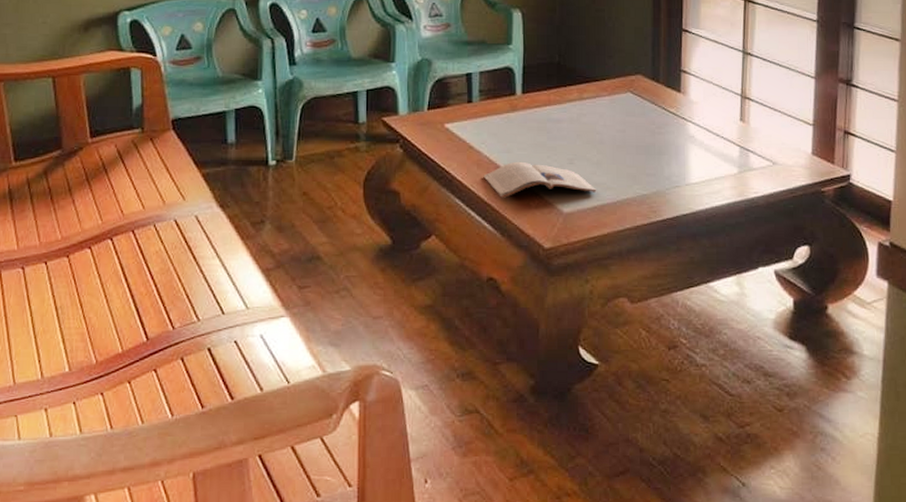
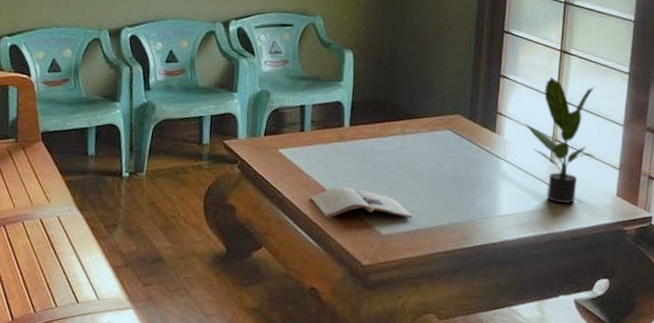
potted plant: none [713,28,788,166] -> present [526,76,596,203]

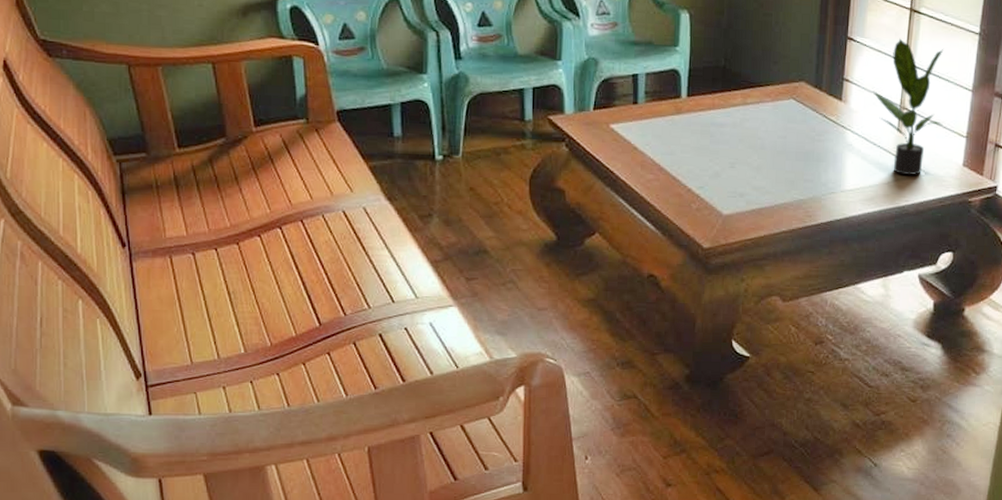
magazine: present [311,186,413,219] -> none [646,163,756,200]

